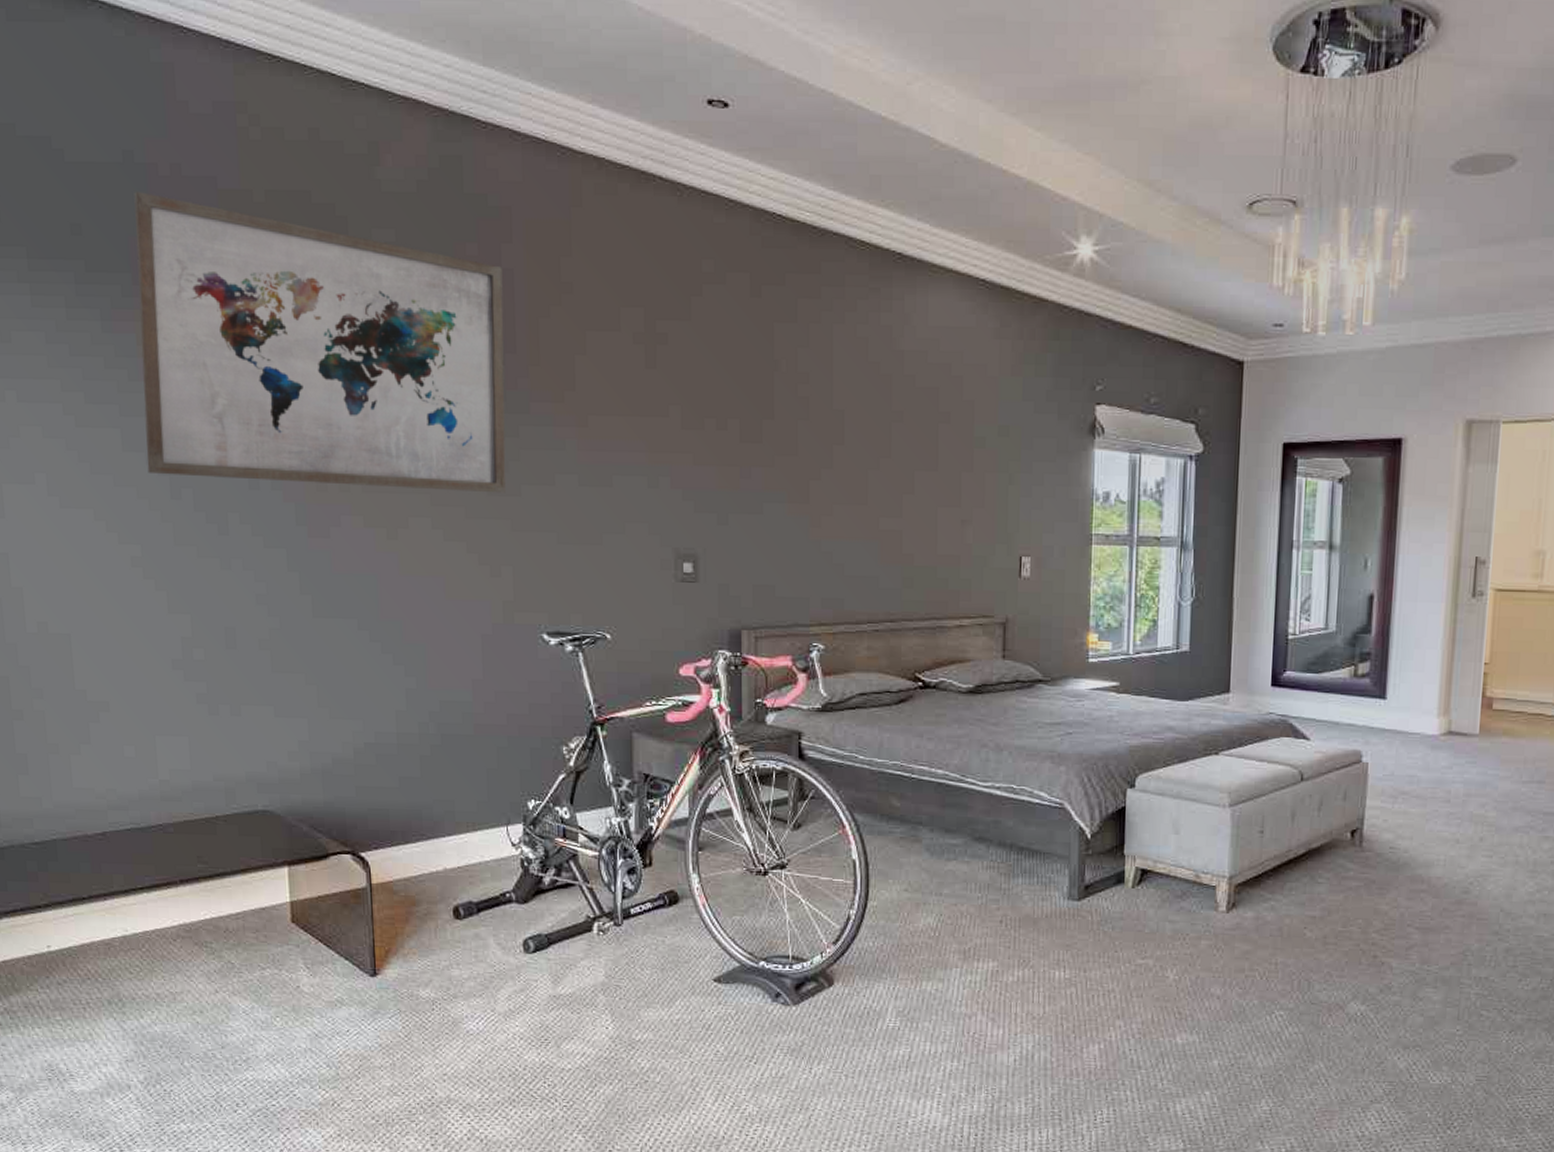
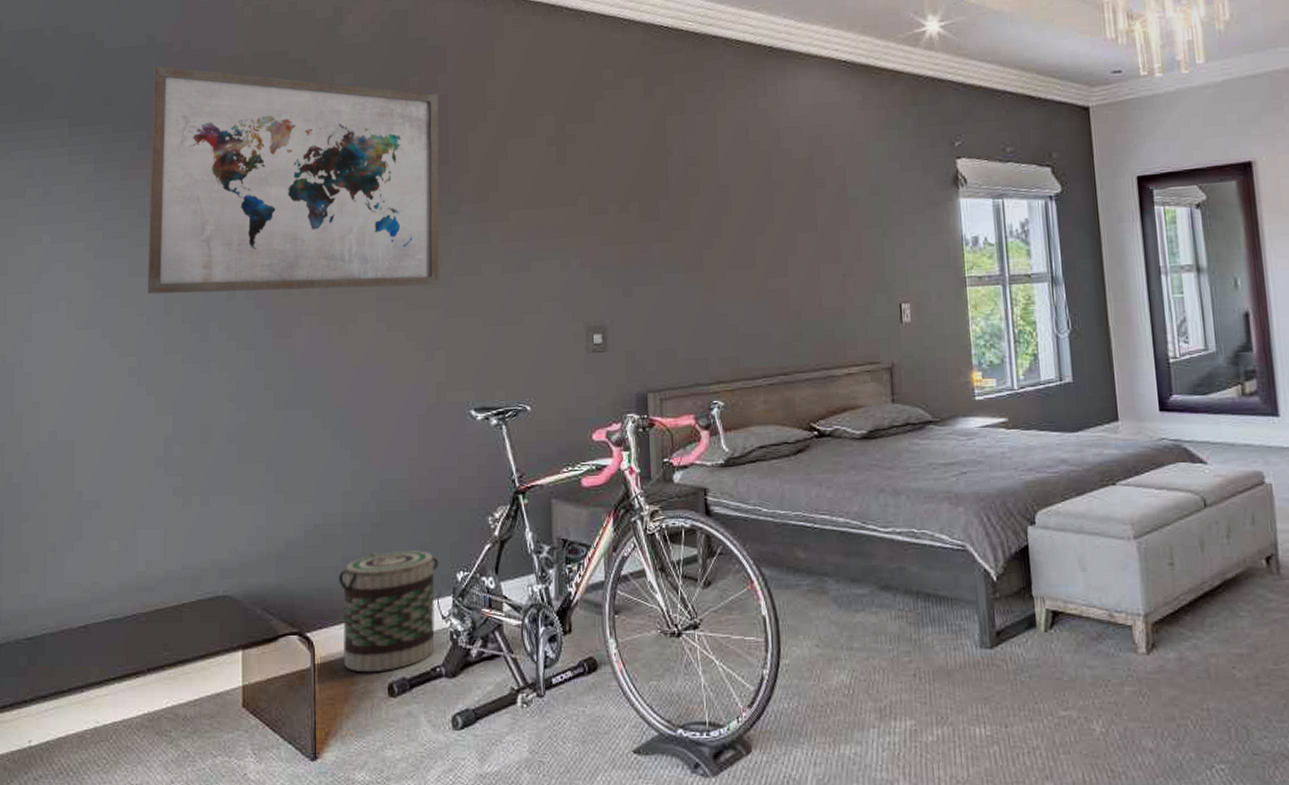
basket: none [394,774,508,895] -> present [338,550,439,673]

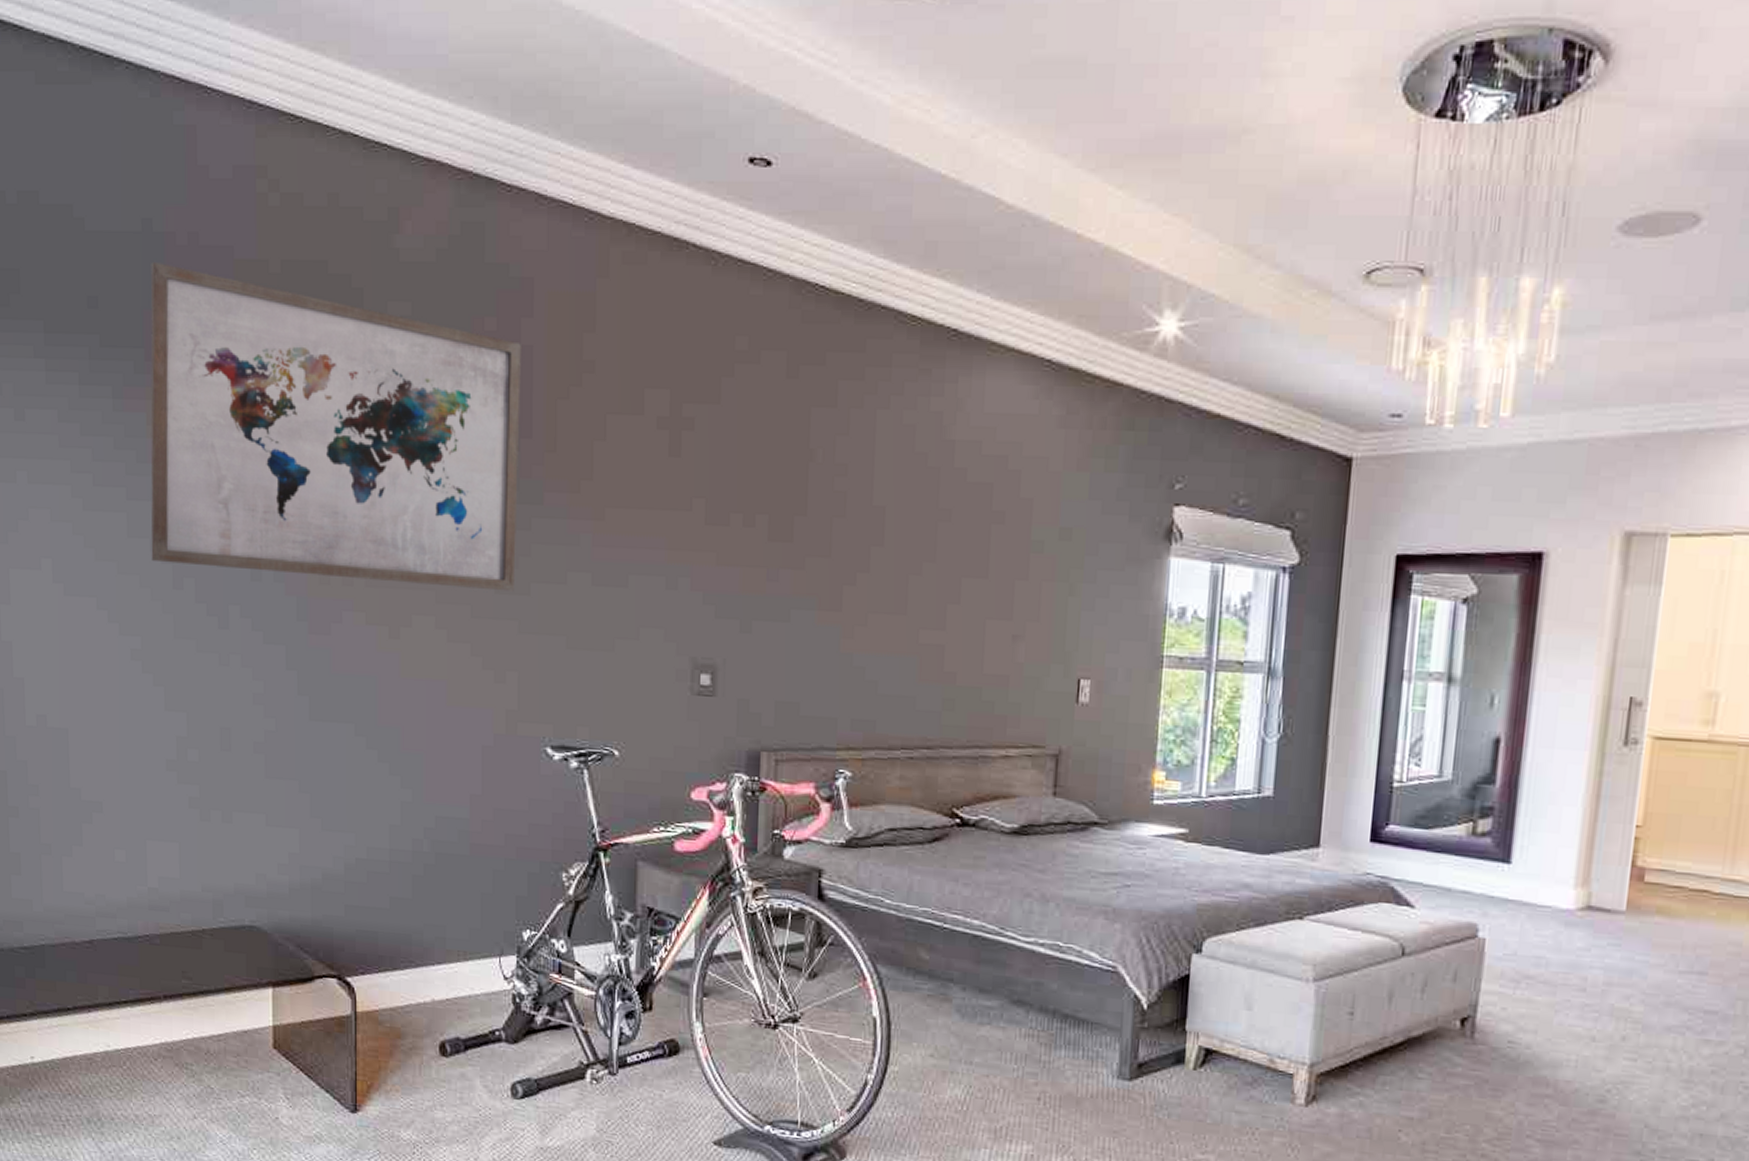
basket: present [338,550,439,673] -> none [384,896,502,1029]

